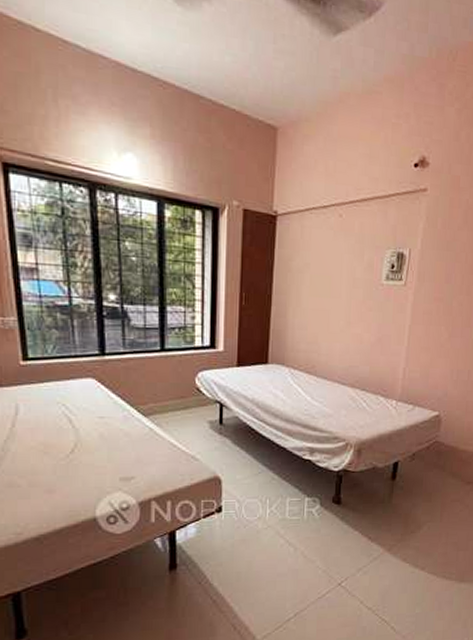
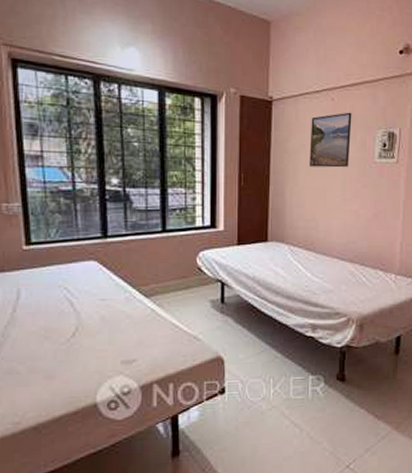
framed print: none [313,230,360,289] -> present [310,112,352,168]

